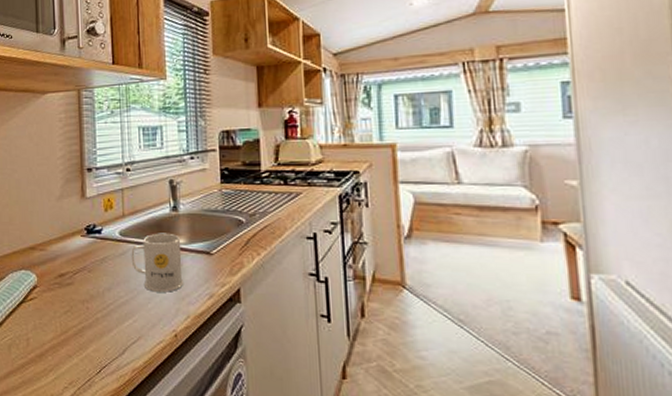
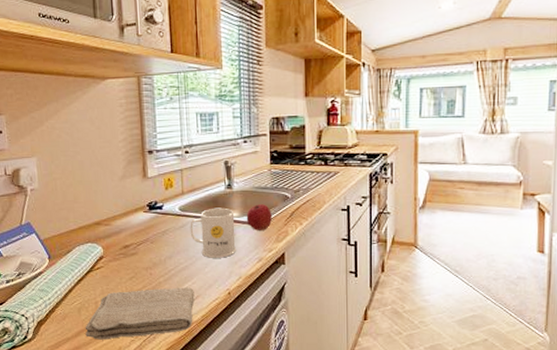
washcloth: none [14,325,136,385] -> present [85,287,195,340]
apple: none [194,230,224,261] -> present [246,204,272,231]

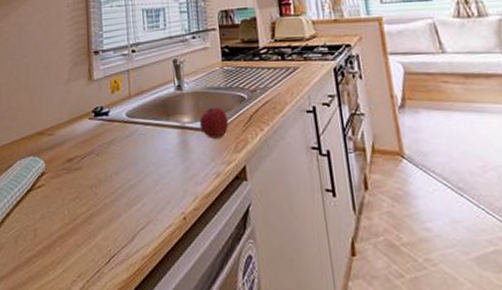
washcloth: present [85,287,195,340] -> none [21,210,145,279]
mug: present [190,207,236,258] -> none [138,112,190,173]

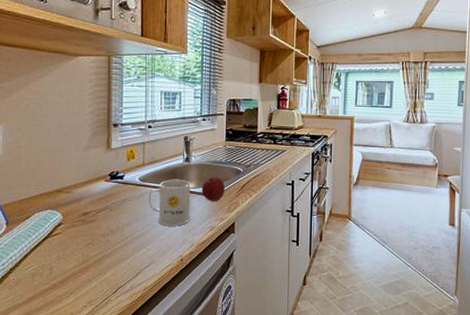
mug: none [138,112,190,173] -> present [148,179,191,226]

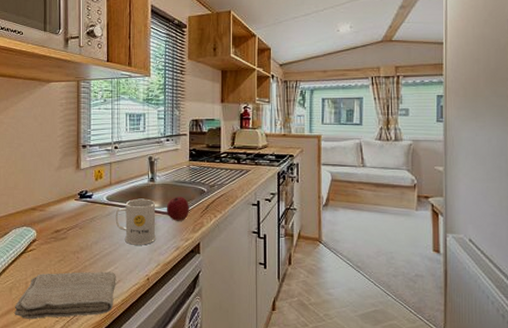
washcloth: none [37,254,149,306] -> present [14,271,116,319]

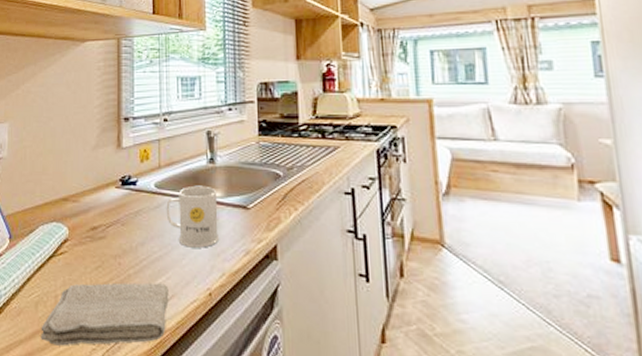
apple: present [166,197,189,221] -> none [231,183,261,216]

